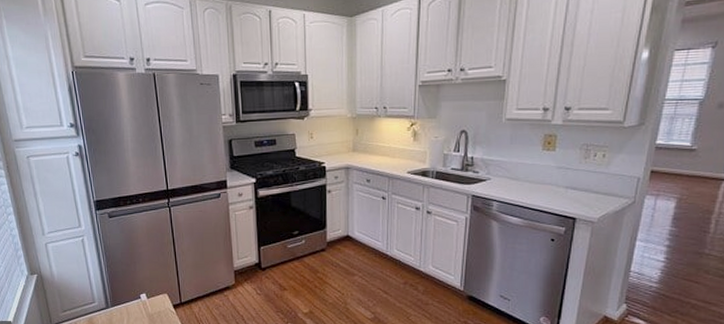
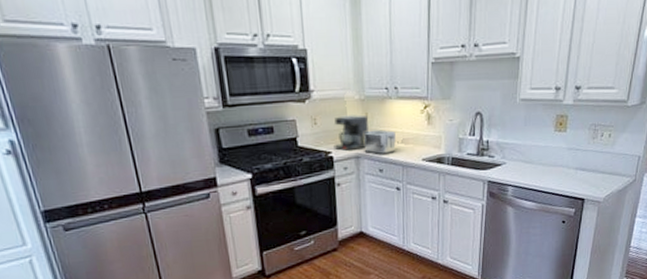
coffee maker: none [327,131,358,163] -> present [334,115,368,152]
toaster: none [353,144,383,167] -> present [363,129,396,155]

